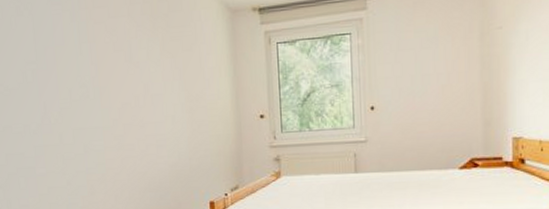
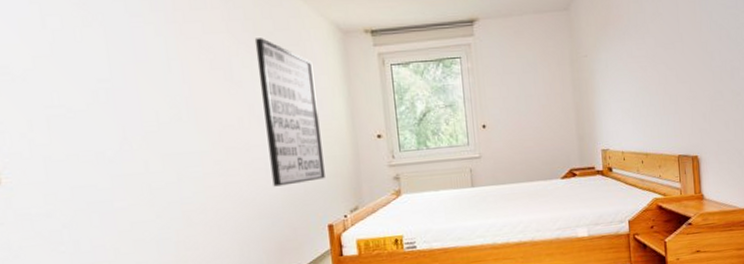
wall art: none [151,20,209,162] -> present [254,38,325,187]

